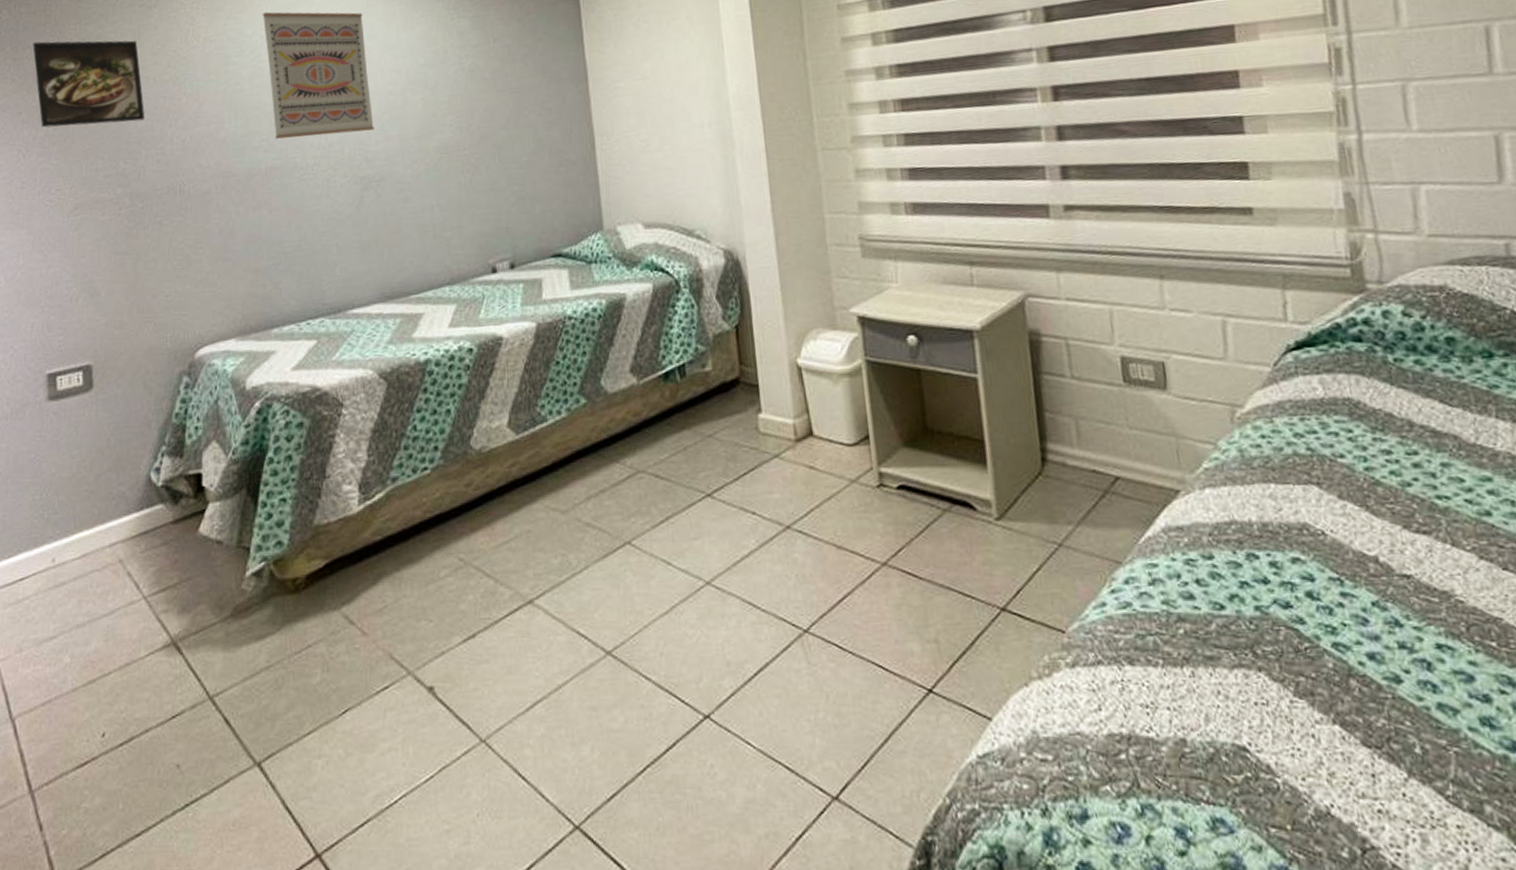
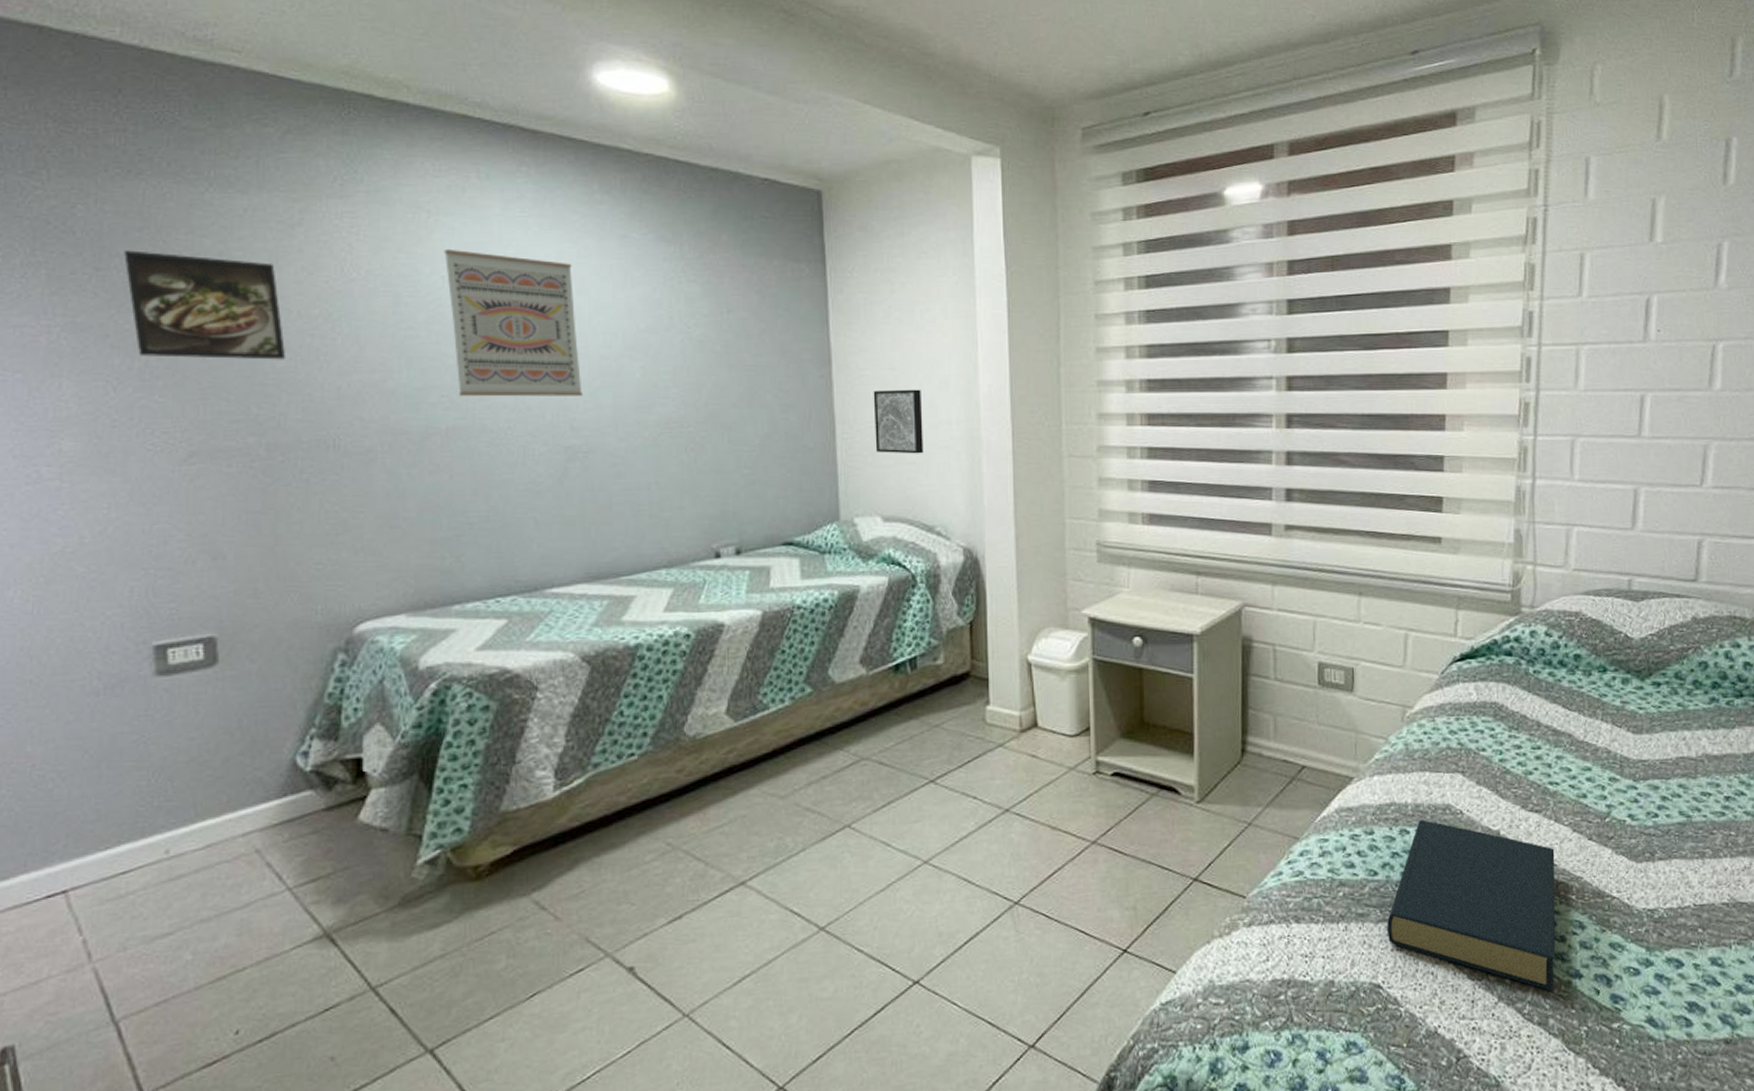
wall art: none [627,96,679,161] -> present [873,389,924,454]
hardback book: none [1244,542,1485,767] -> present [1386,819,1556,991]

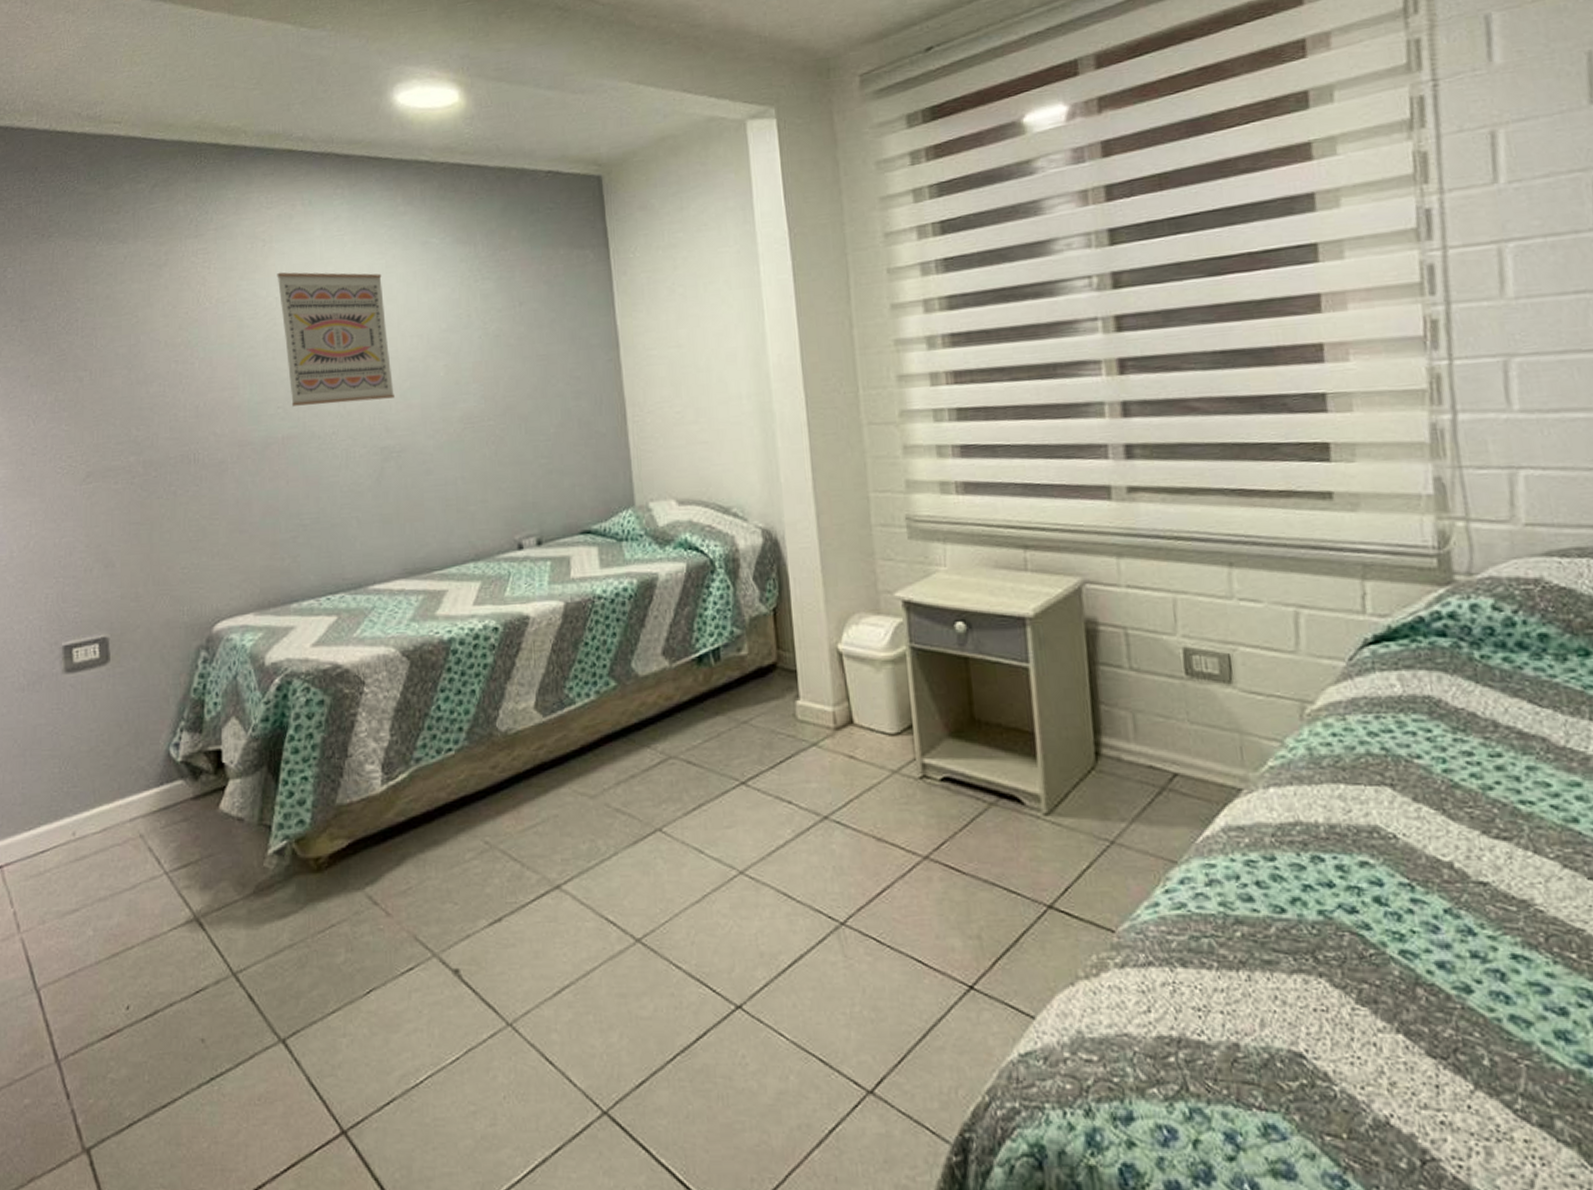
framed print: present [124,250,286,360] -> none [40,301,157,392]
wall art: present [873,389,924,454] -> none [661,365,715,434]
hardback book: present [1386,819,1556,991] -> none [1304,844,1558,1082]

